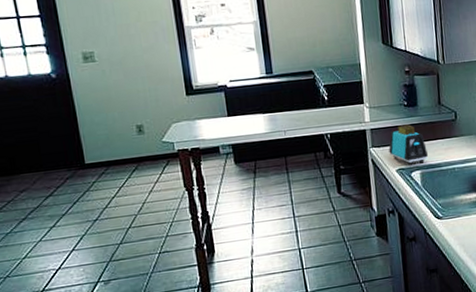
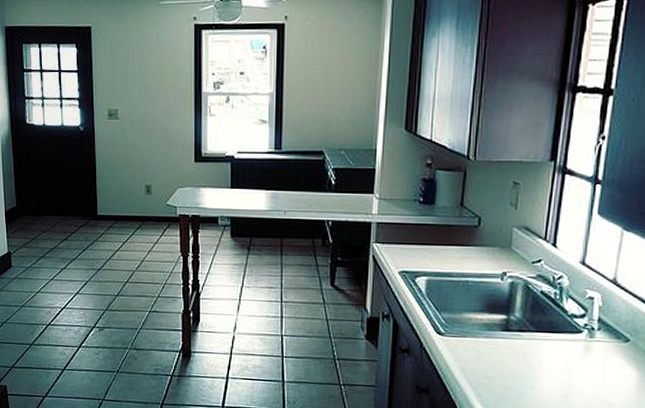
toaster: present [388,124,429,165] -> none [394,223,440,270]

